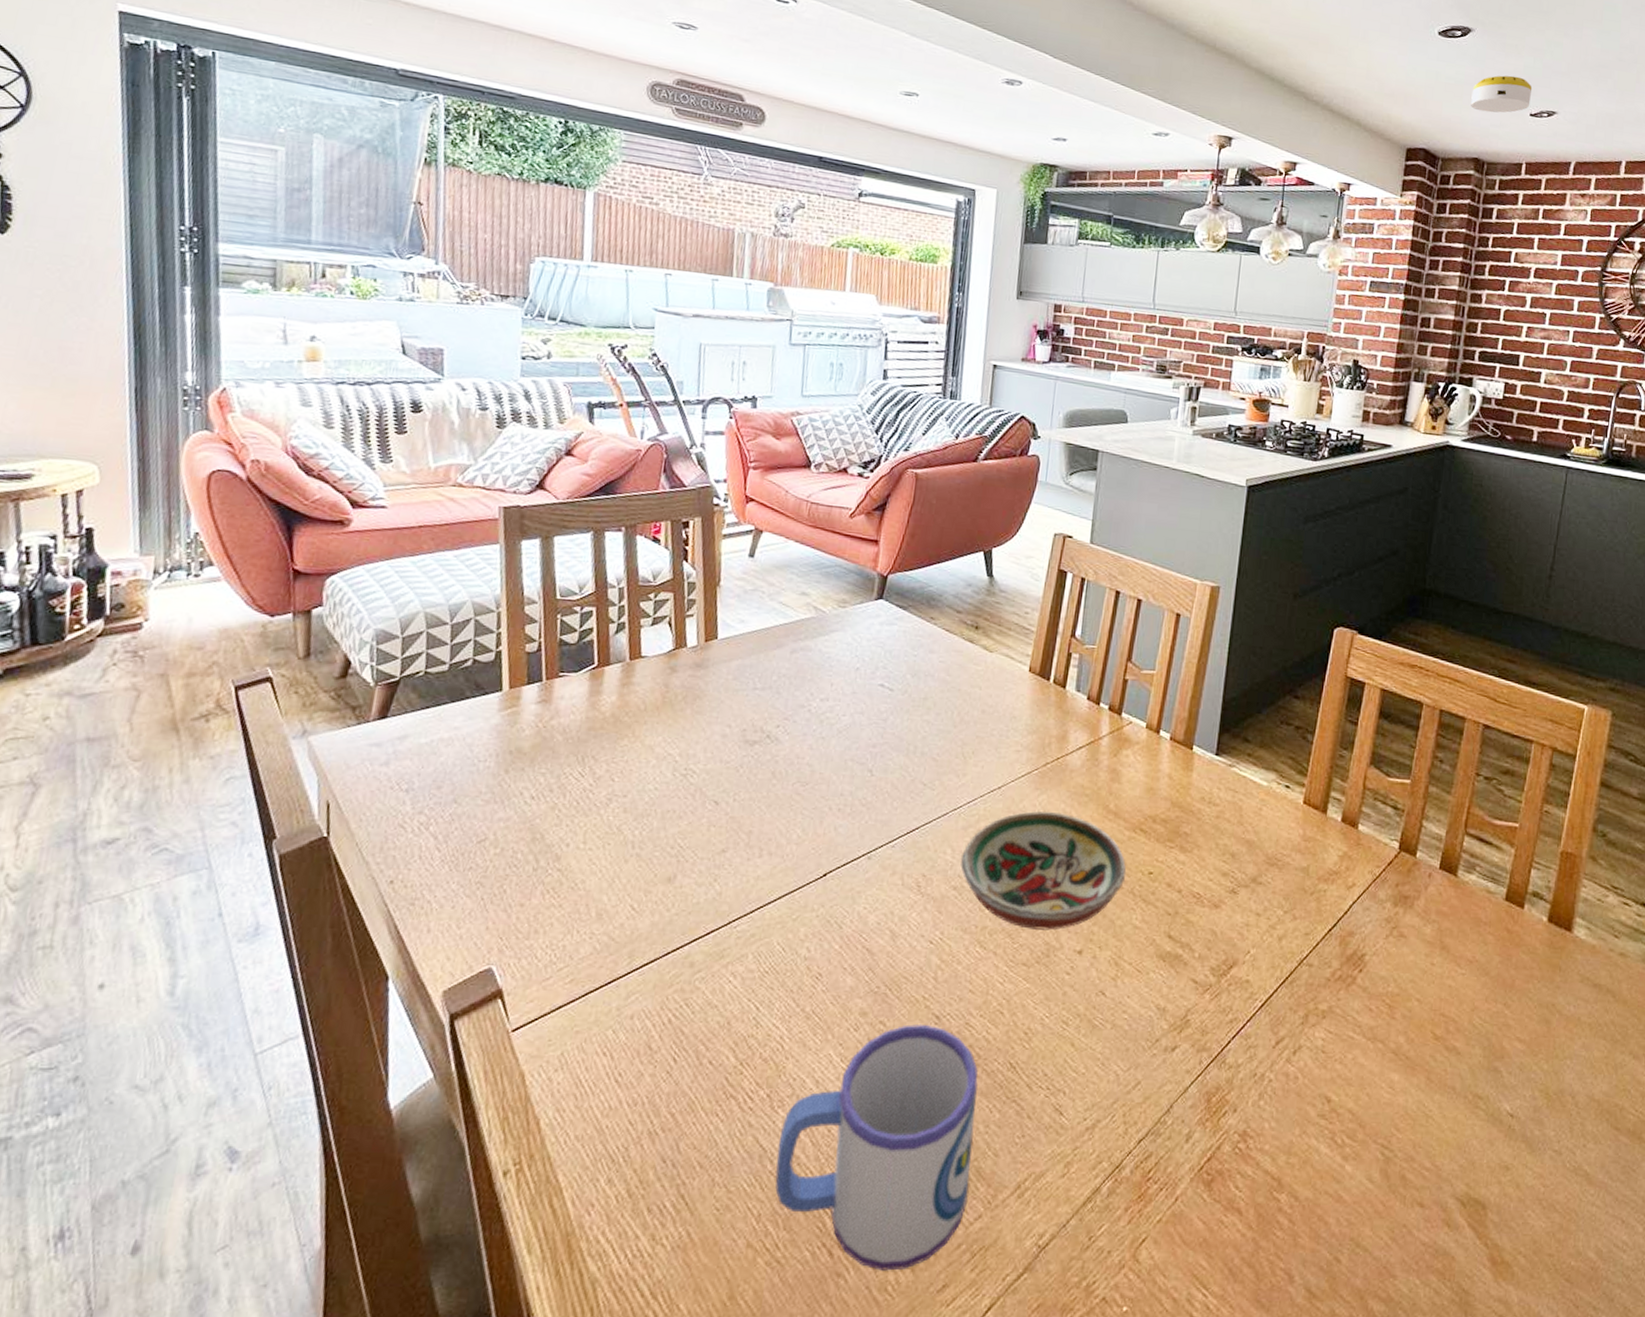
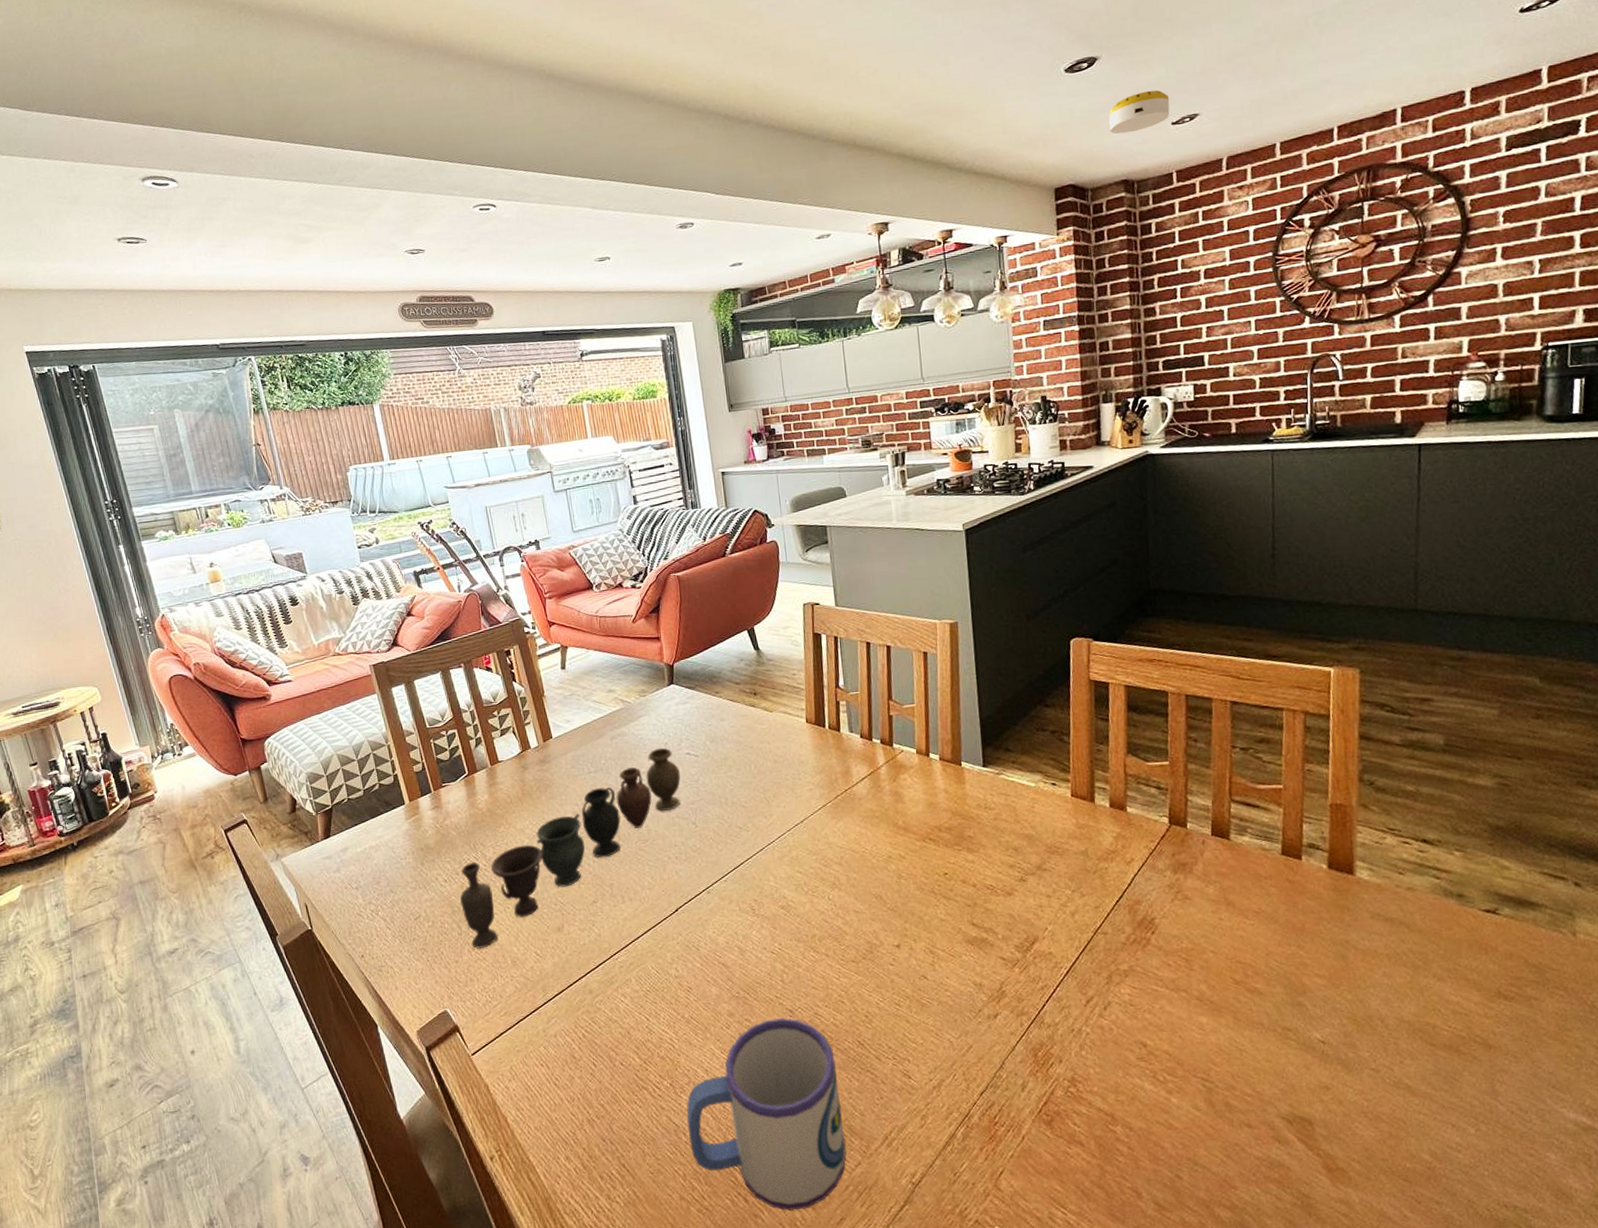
vase: none [545,672,867,893] -> present [460,747,681,950]
decorative bowl: present [960,811,1127,931] -> none [782,834,925,933]

